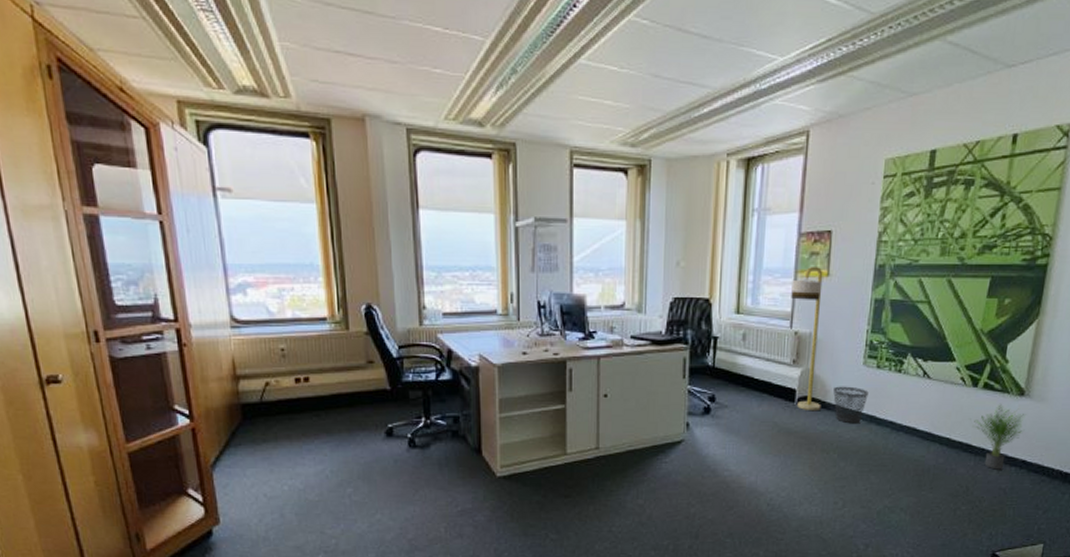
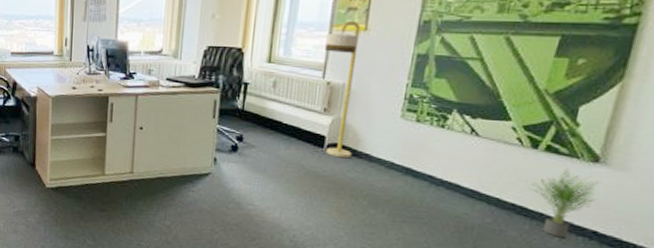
wastebasket: present [833,386,869,424] -> none [366,136,406,174]

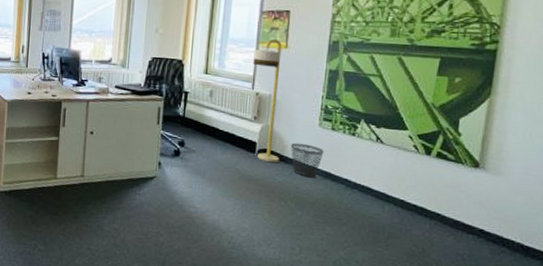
wastebasket: none [366,136,406,174] -> present [291,143,324,178]
potted plant: present [529,168,601,238] -> none [426,172,482,236]

